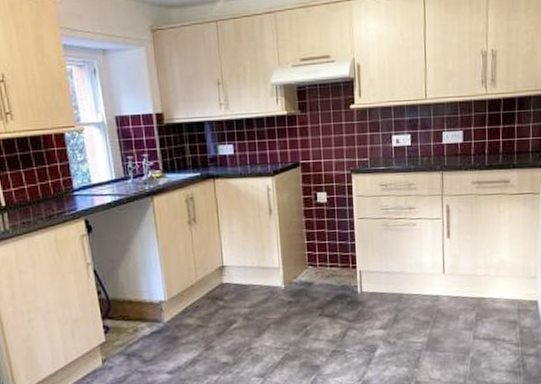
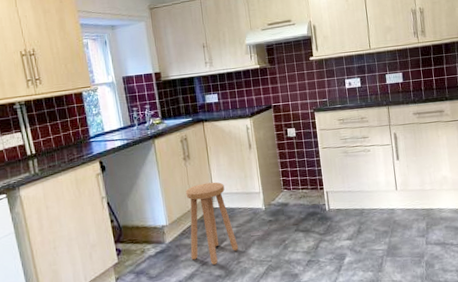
stool: none [189,252,251,350] -> present [185,182,239,265]

